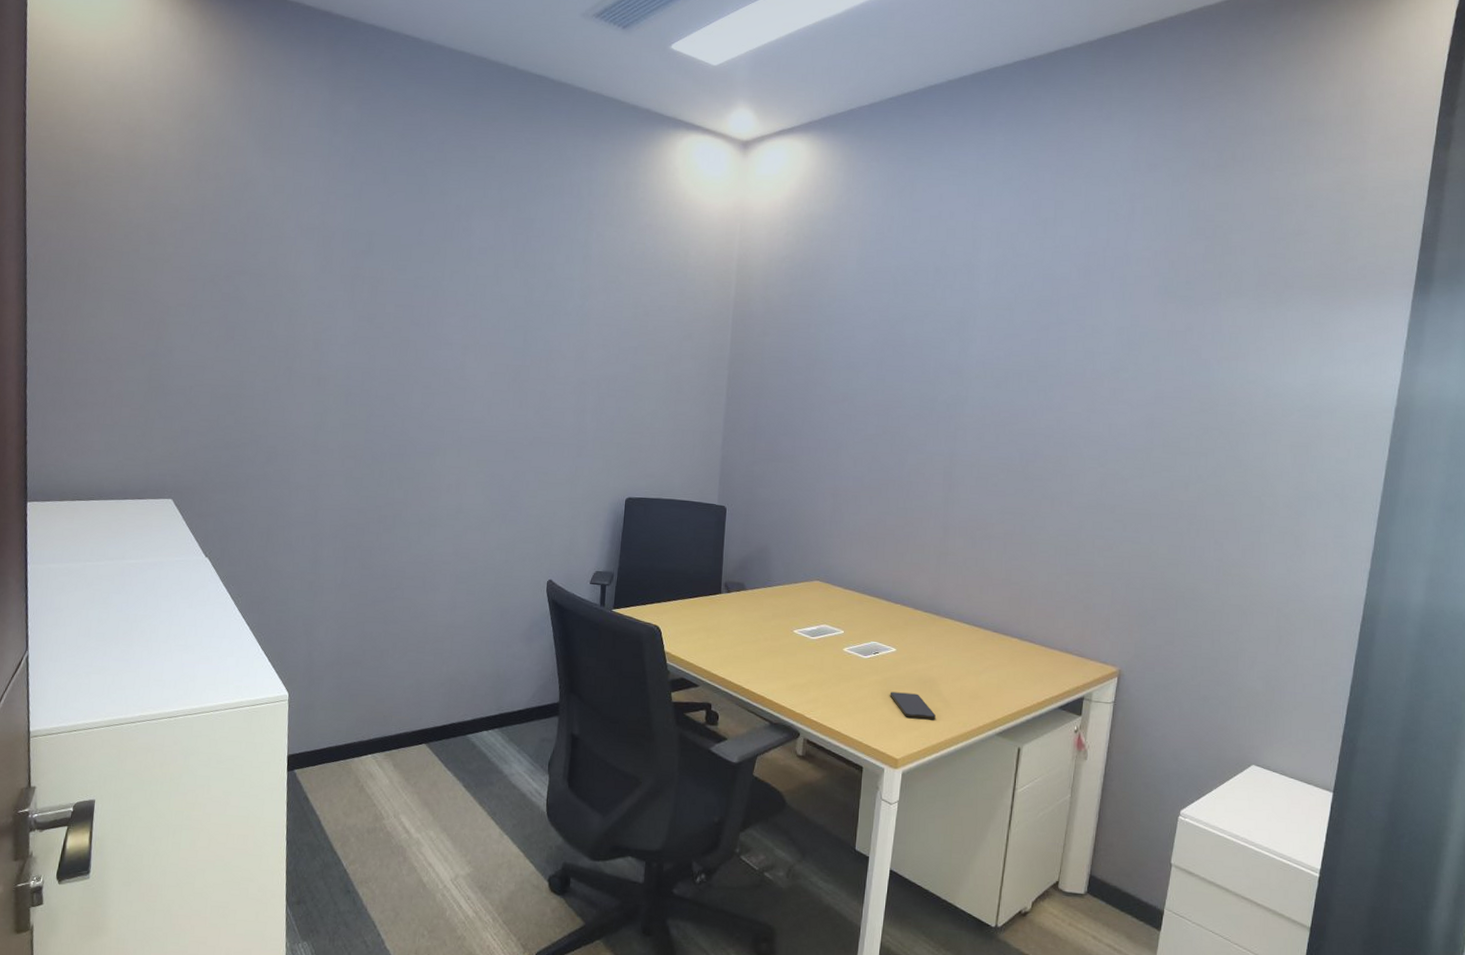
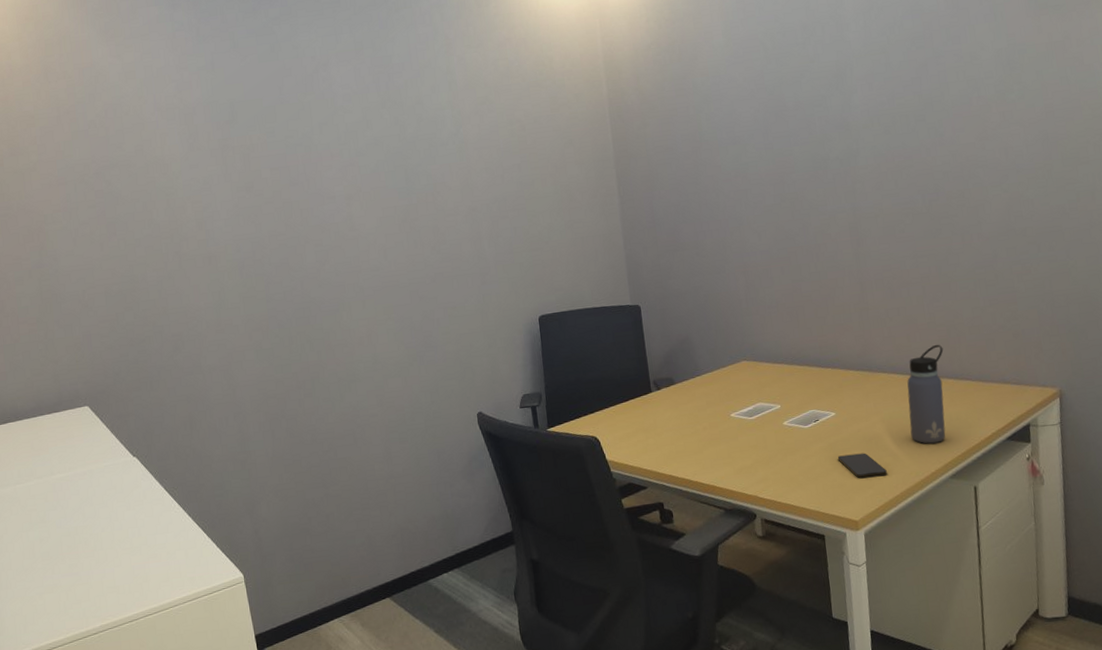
water bottle: none [966,601,1013,698] -> present [907,344,946,444]

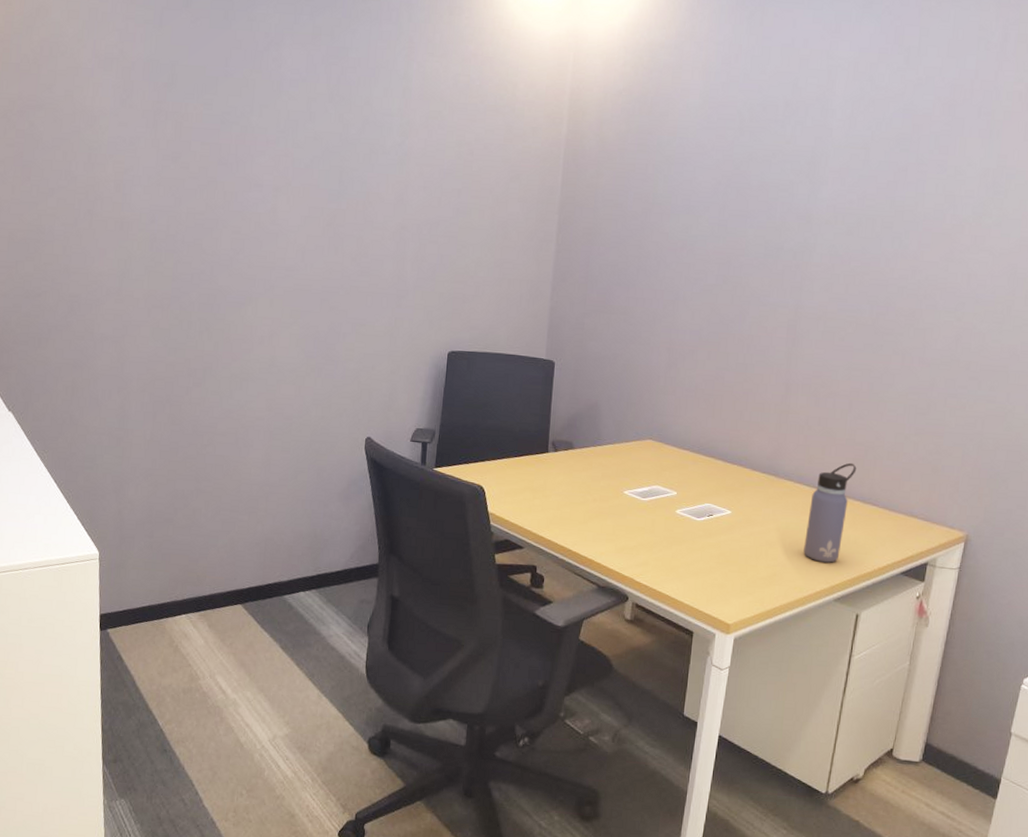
phone: present [837,453,887,478] -> none [723,555,771,584]

